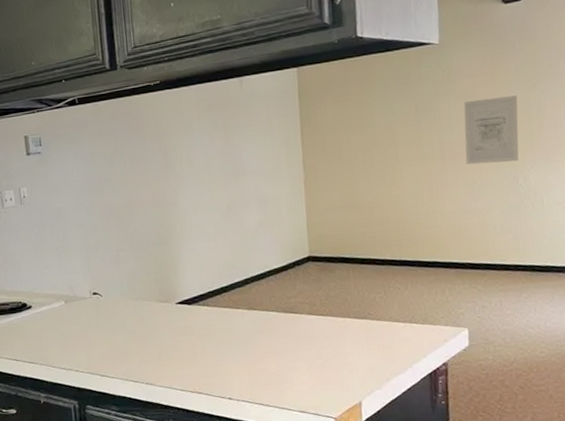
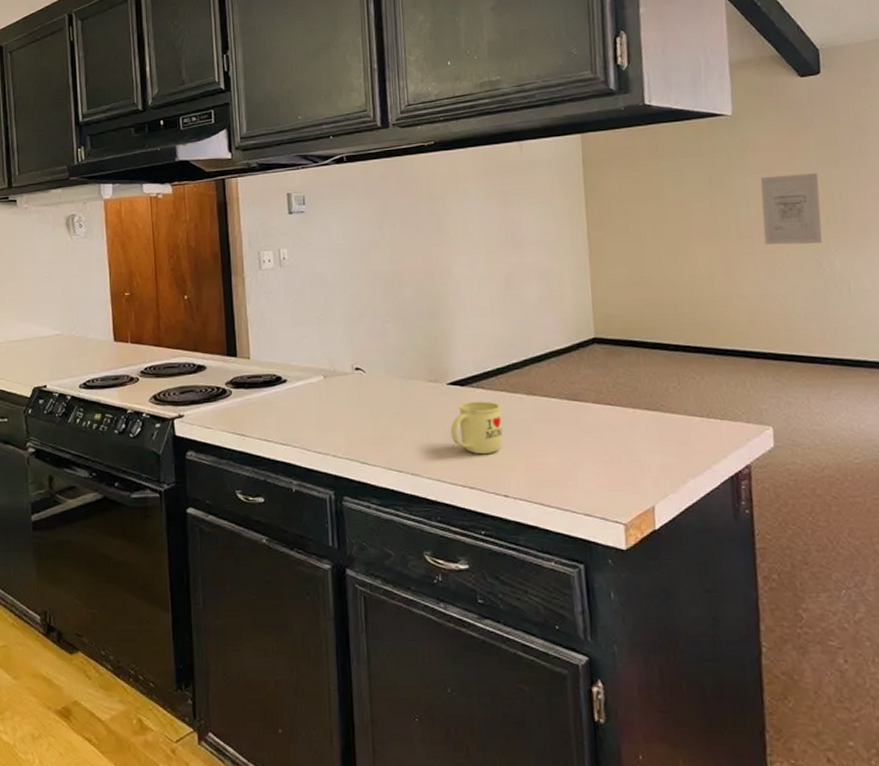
mug: none [179,316,227,364] -> present [450,401,503,455]

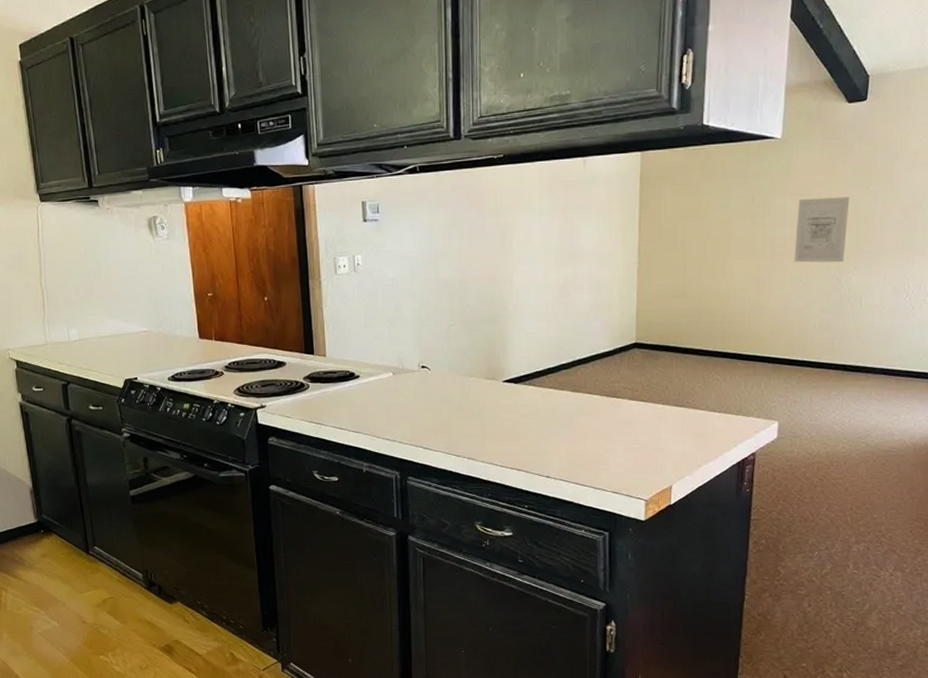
mug: present [450,401,503,455] -> none [503,396,549,442]

